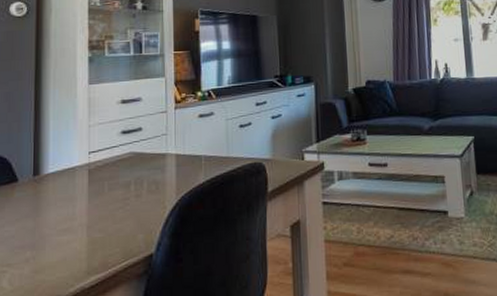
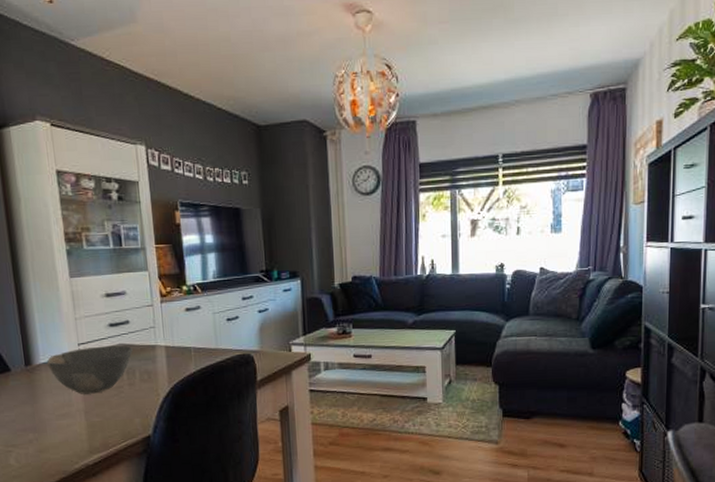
bowl: none [55,153,143,207] -> present [47,345,133,394]

